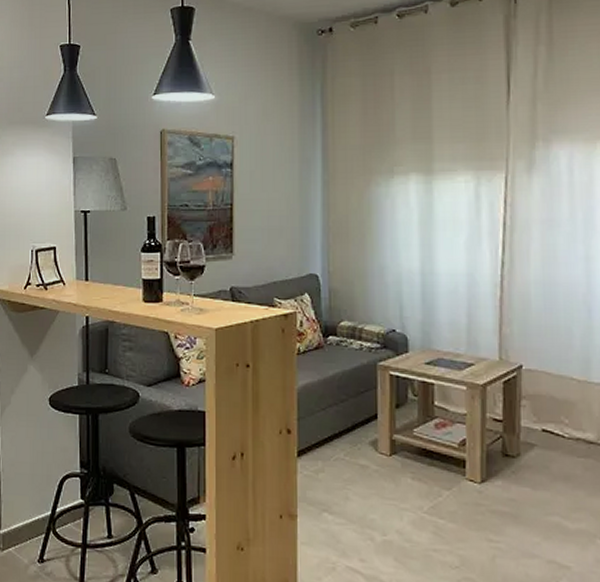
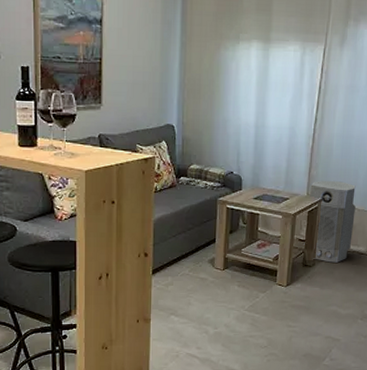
air purifier: none [501,340,574,454] -> present [304,180,356,263]

